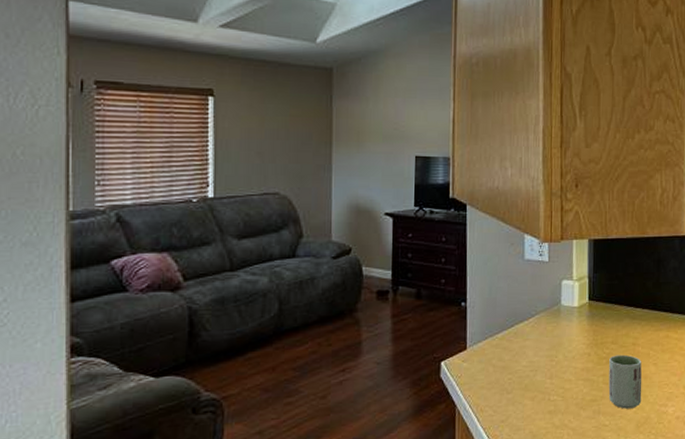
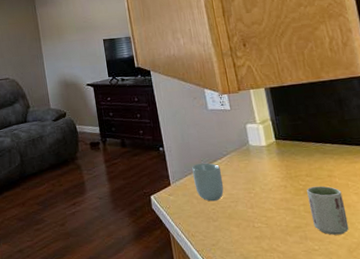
cup: none [494,323,526,370] -> present [192,163,224,202]

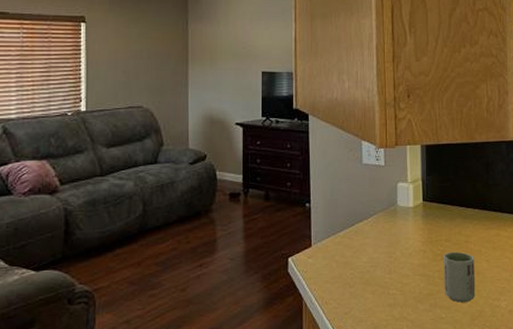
cup: present [192,163,224,202] -> none [337,223,366,266]

